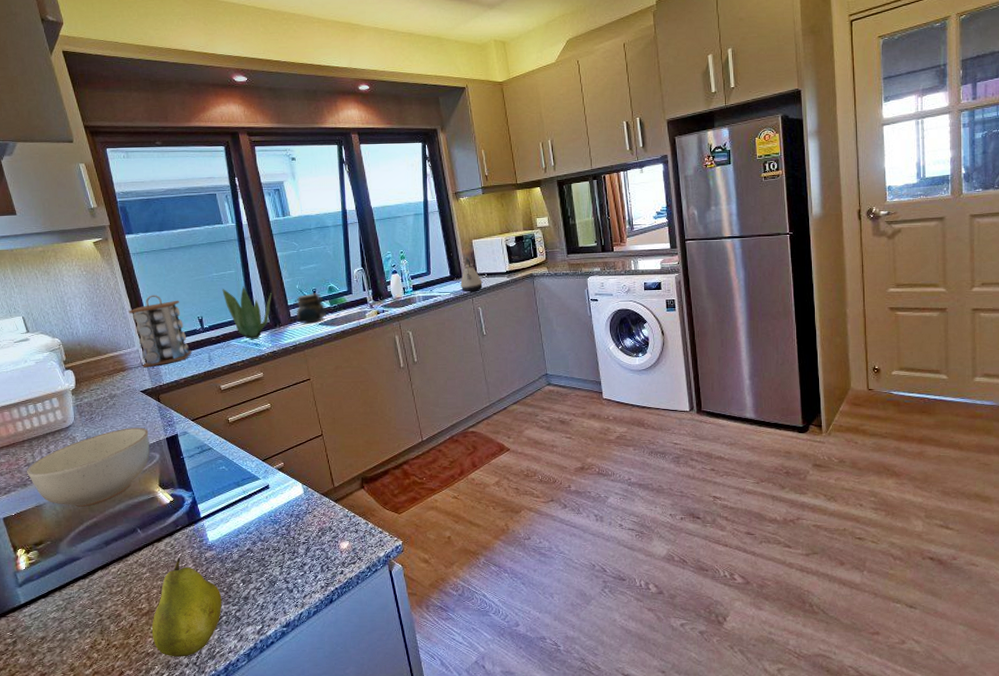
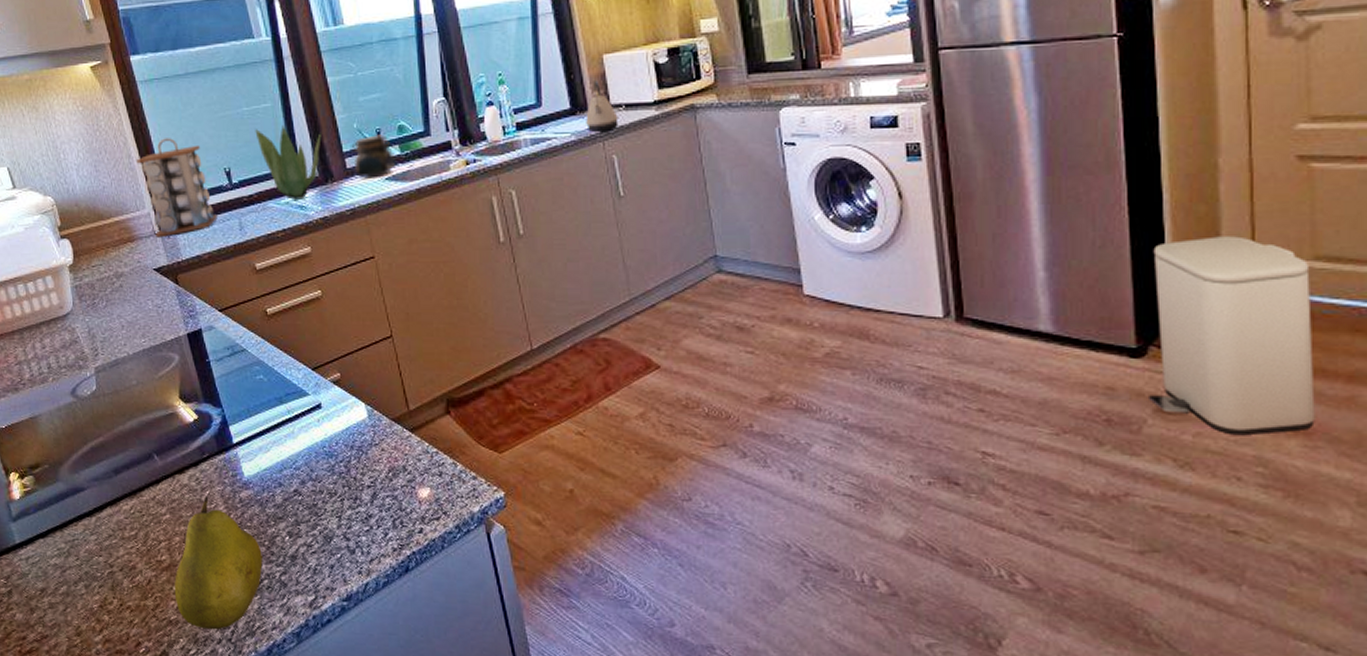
bowl: present [27,427,150,507] -> none [18,318,167,422]
pedal bin: none [809,356,902,479] -> present [1147,236,1315,436]

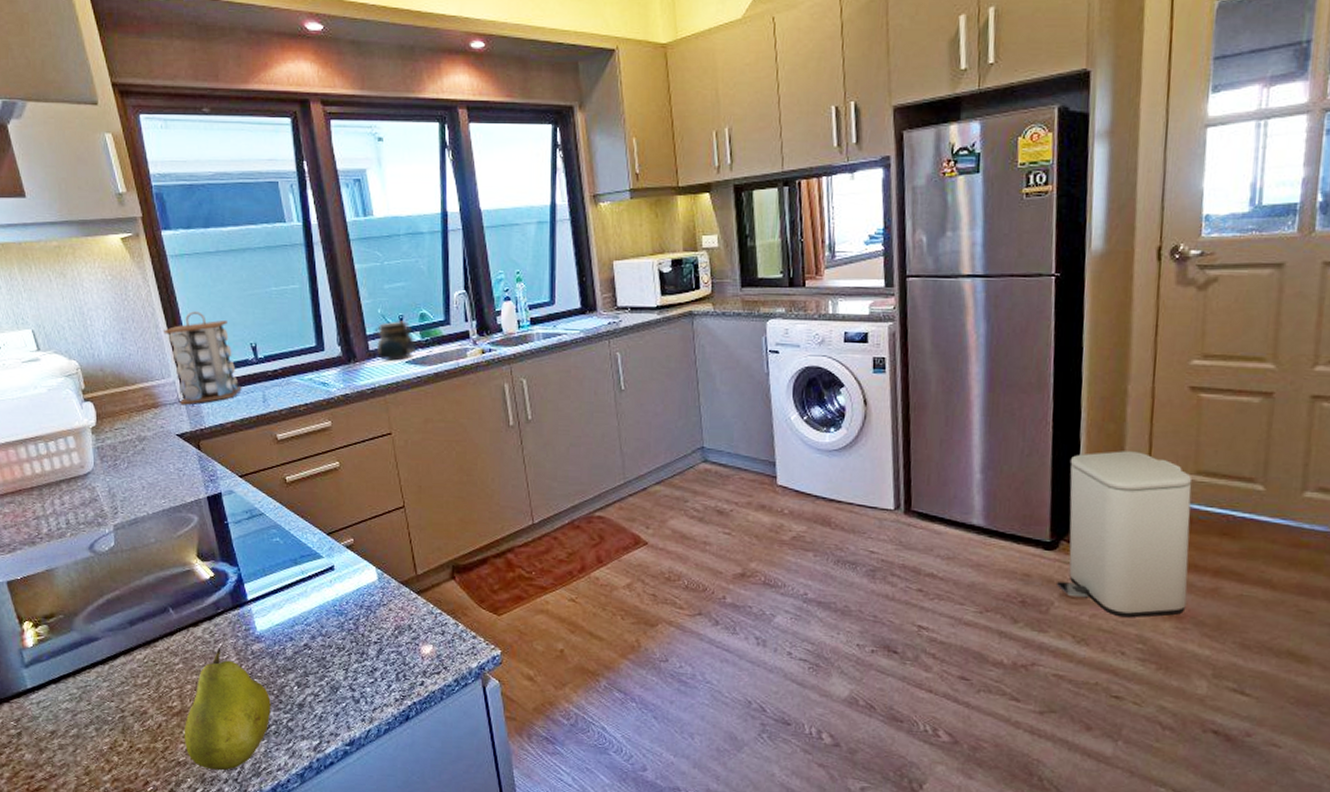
plant: present [255,125,322,200] -> none [282,306,346,377]
kettle: present [586,79,619,133] -> none [594,283,624,332]

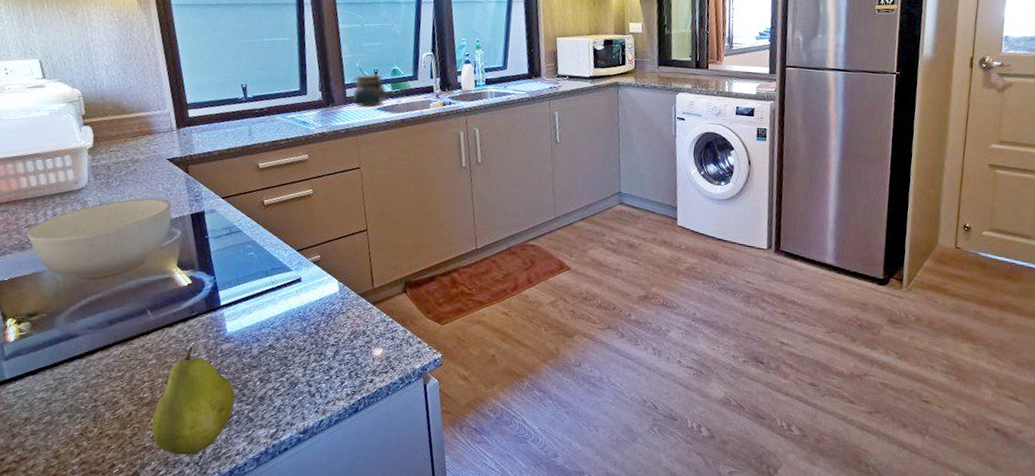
bowl: none [36,480,186,576] -> present [27,198,172,280]
spice rack: present [164,311,242,405] -> none [163,53,231,134]
pedal bin: present [1056,451,1193,618] -> none [885,210,988,340]

